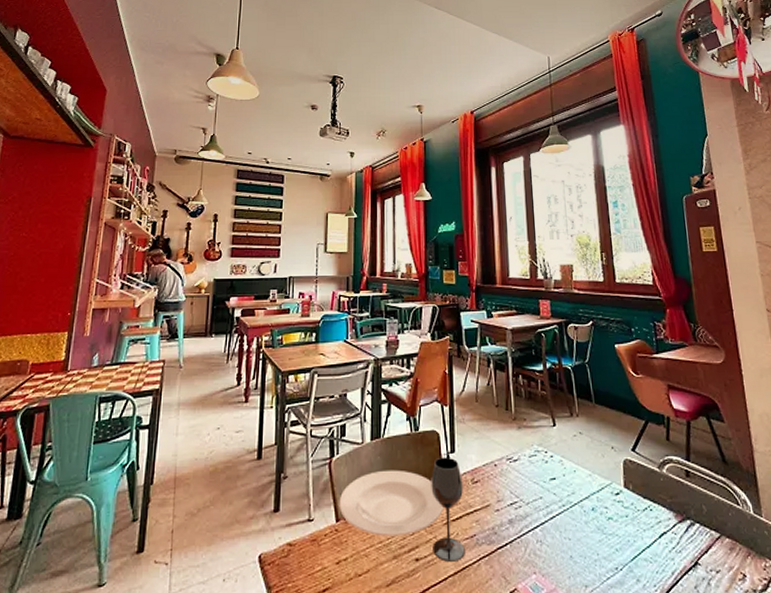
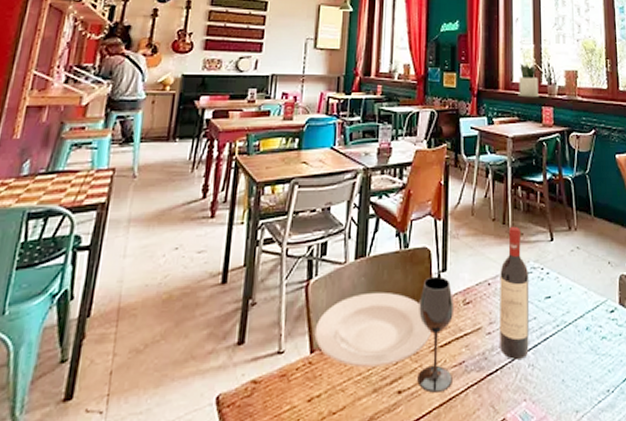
wine bottle: none [505,412,537,535] -> present [499,226,530,360]
planter: none [514,259,537,292] -> present [518,63,540,98]

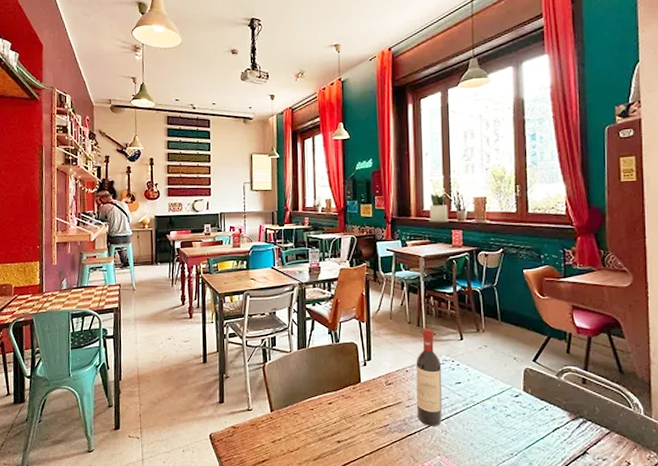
plate: present [314,291,432,368] -> none [272,373,362,424]
wineglass: present [417,276,455,393] -> none [350,363,380,444]

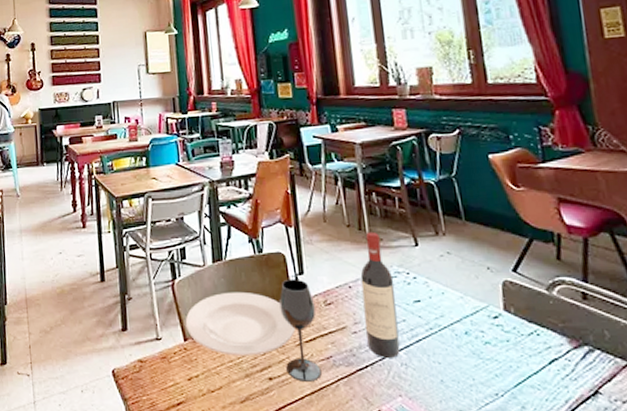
plate: none [272,373,362,424] -> present [185,291,296,356]
wineglass: none [350,363,380,444] -> present [279,278,322,382]
planter: present [428,193,450,223] -> none [361,64,389,102]

